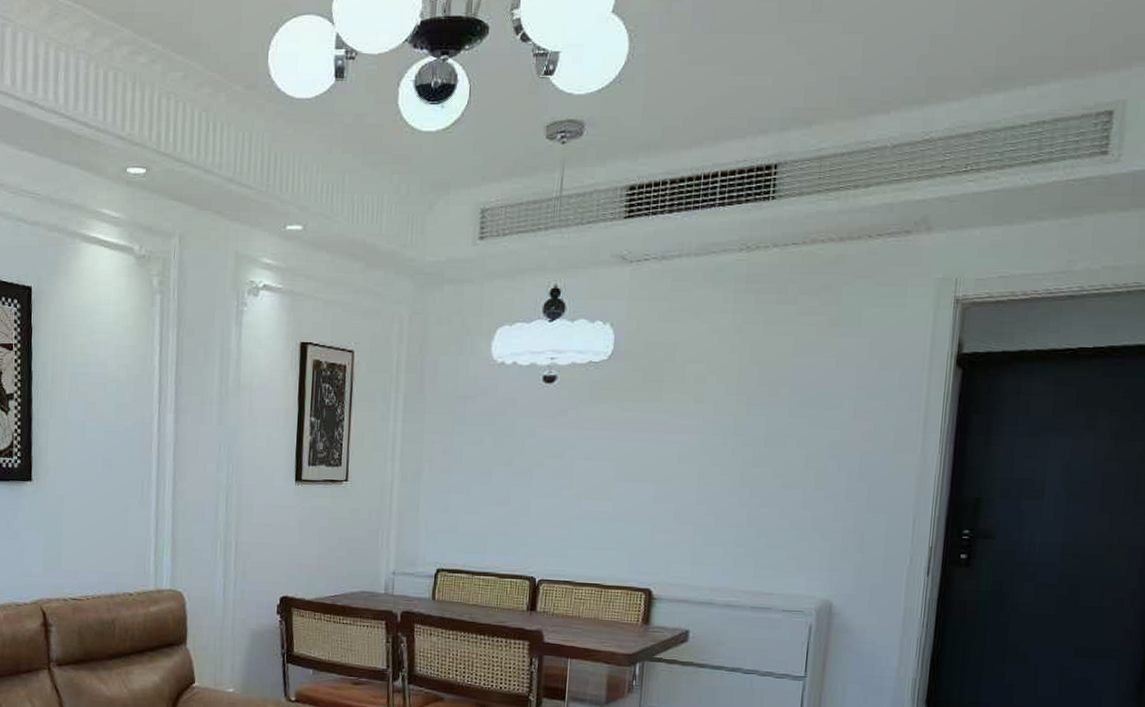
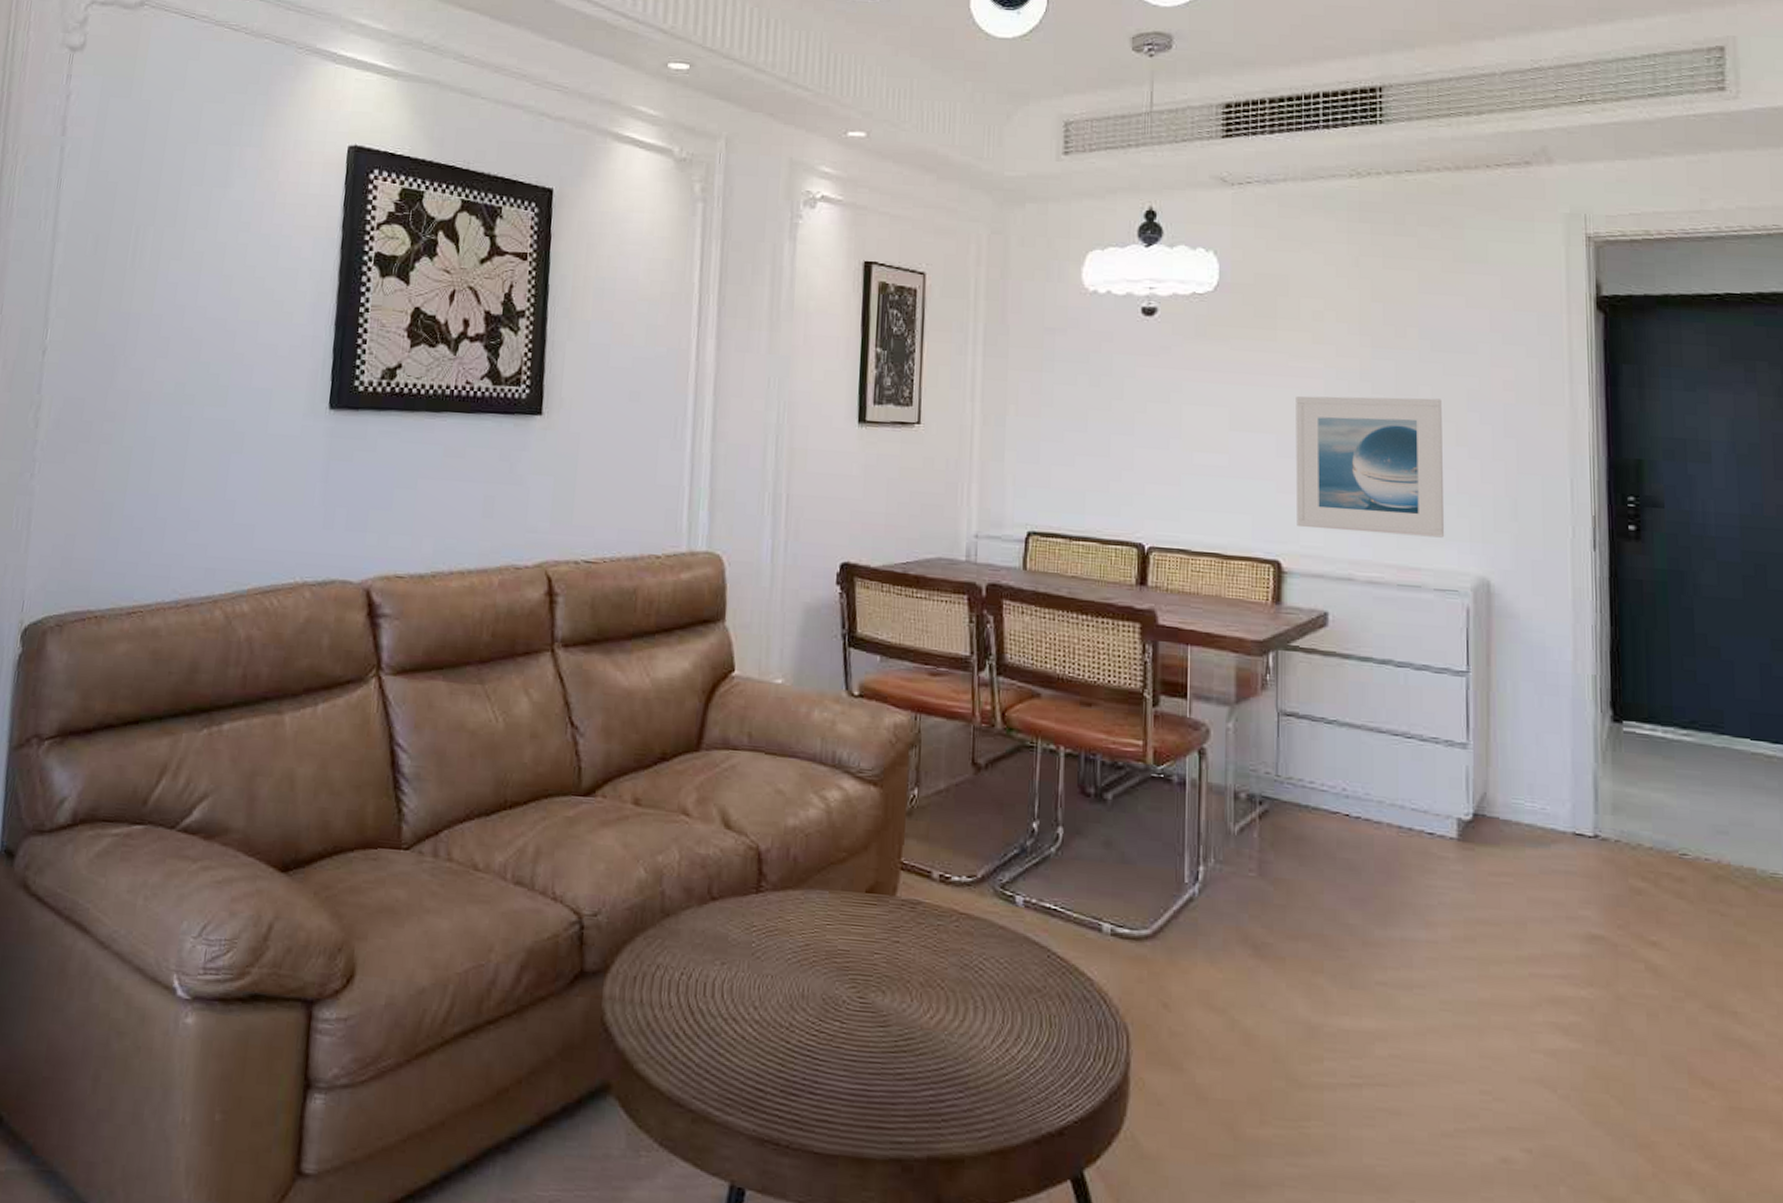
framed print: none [668,448,805,568] -> present [1295,396,1445,538]

